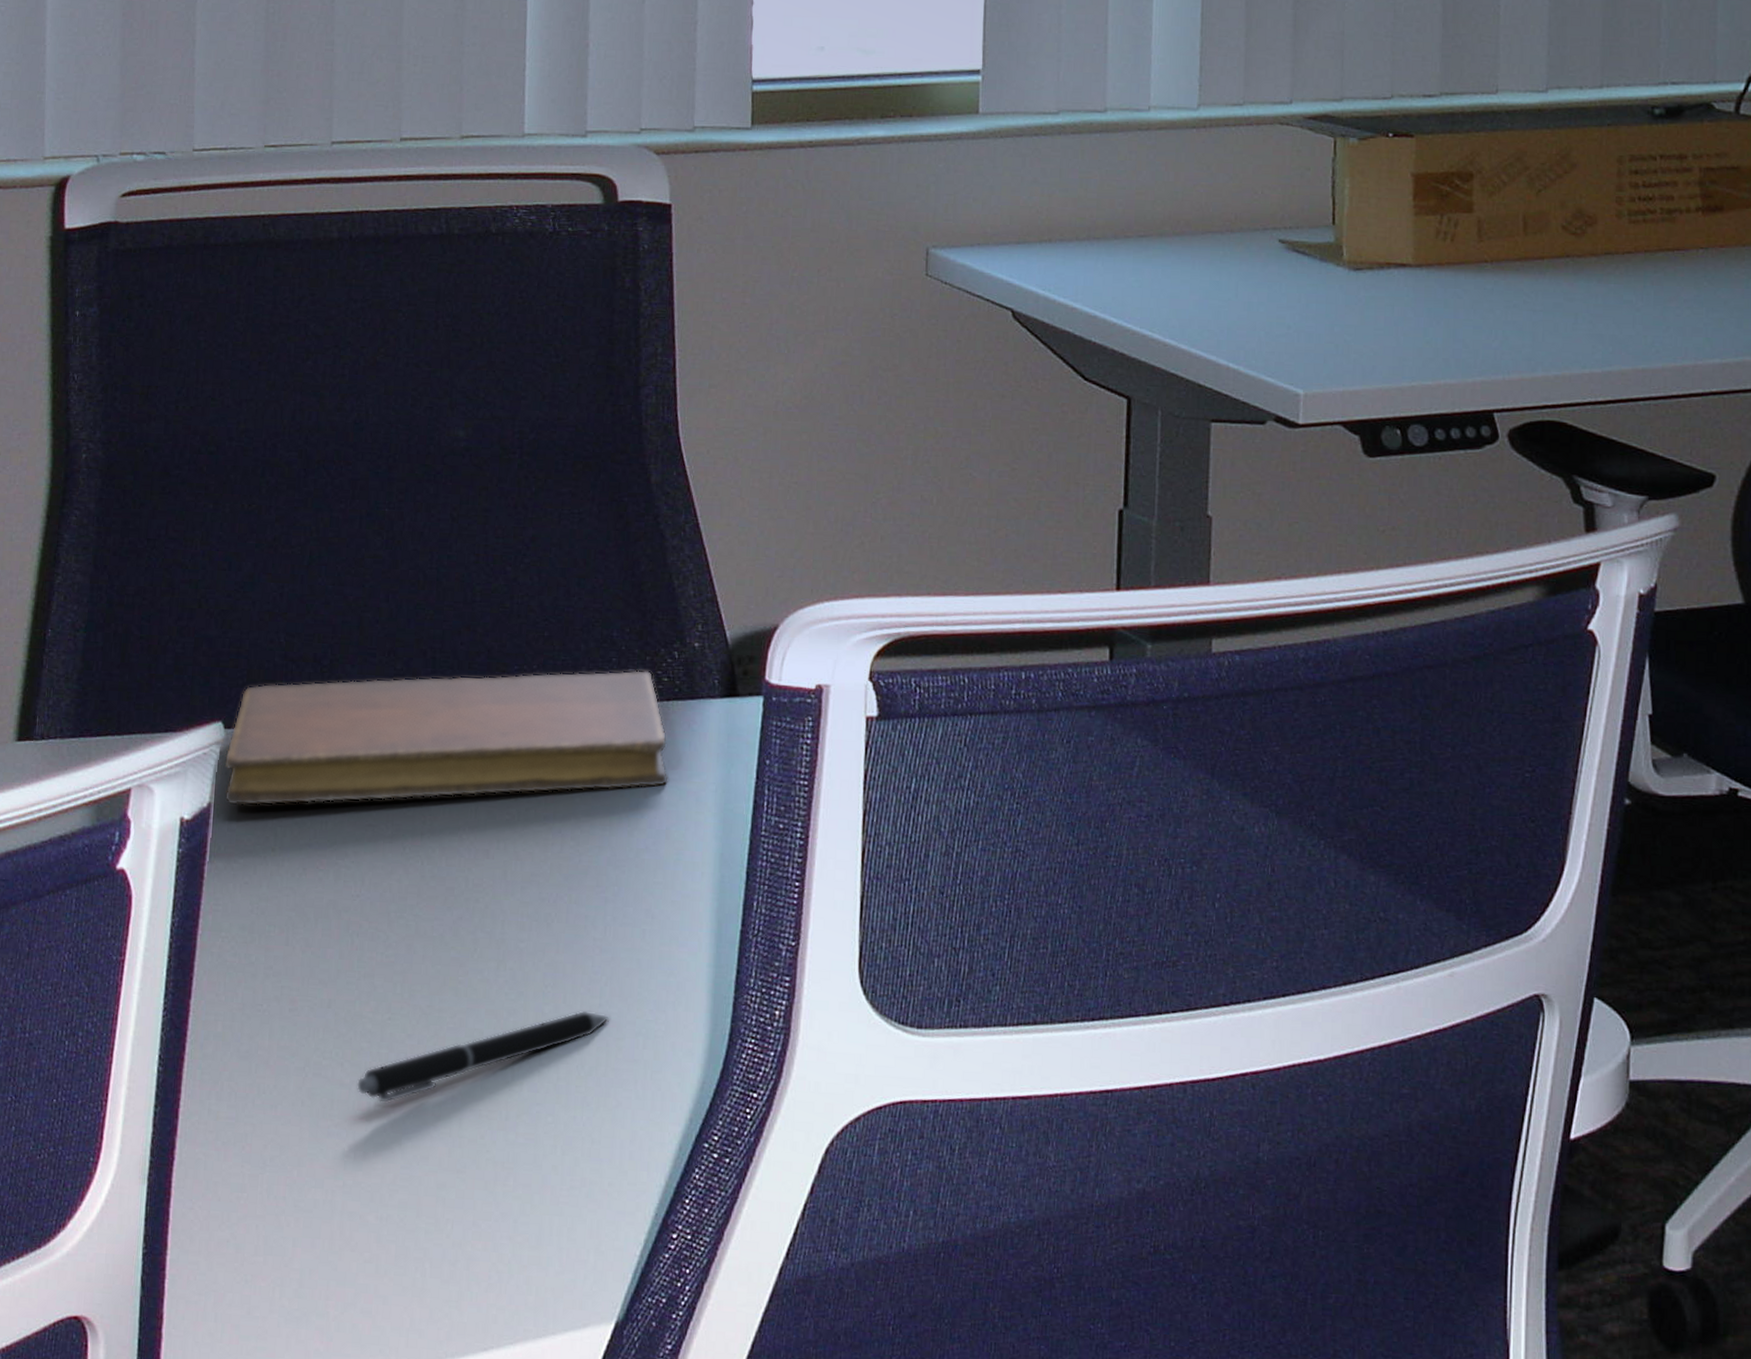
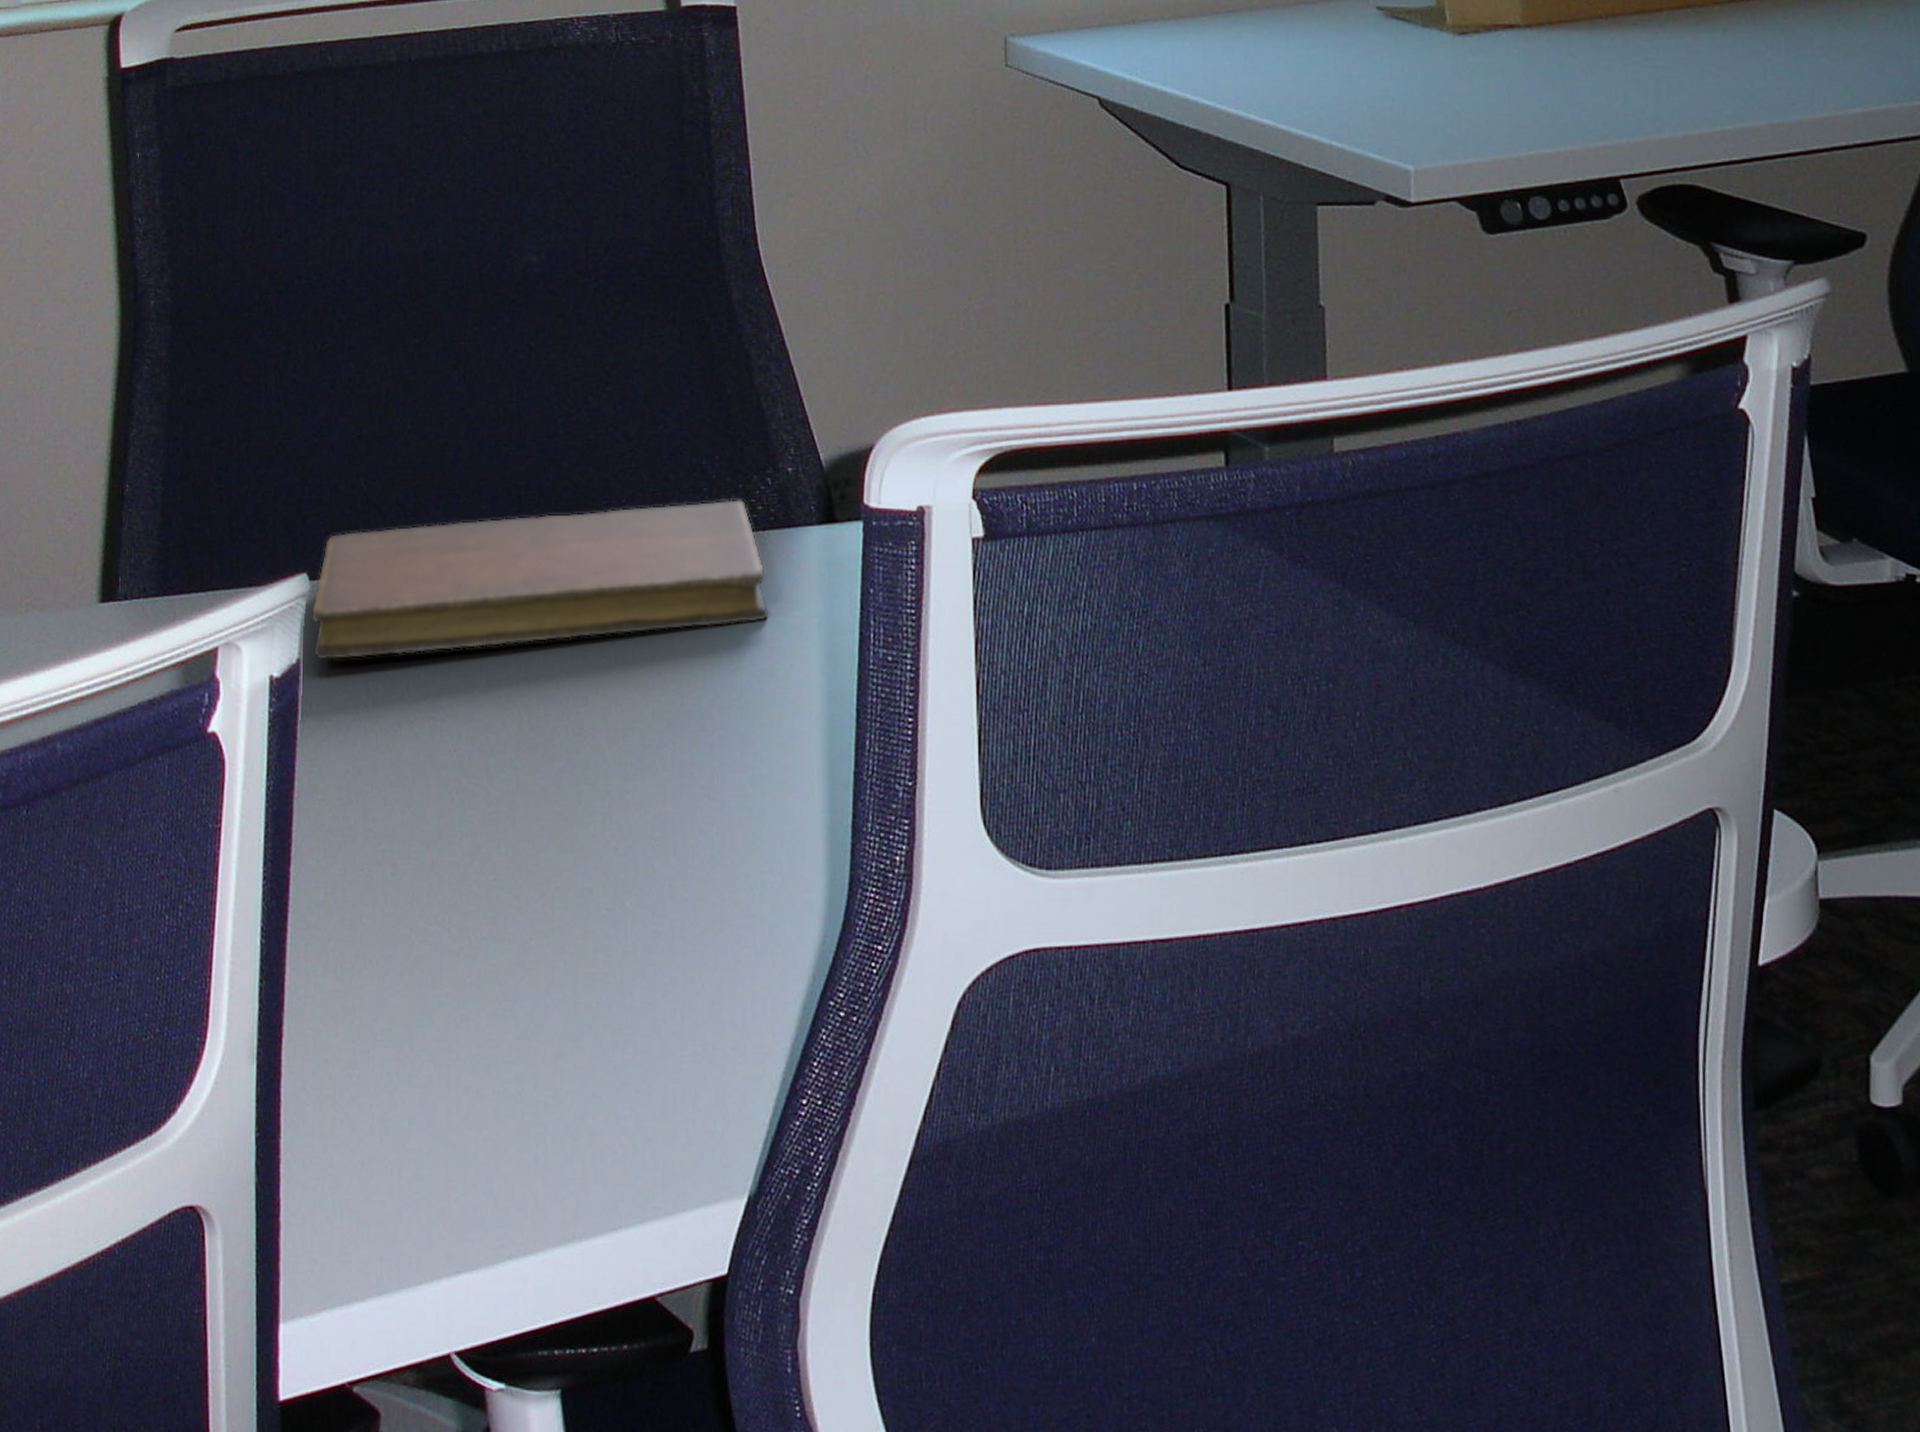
pen: present [356,1010,611,1103] -> none [464,863,725,969]

